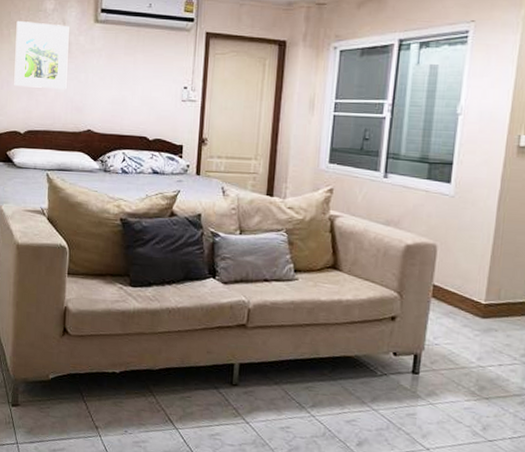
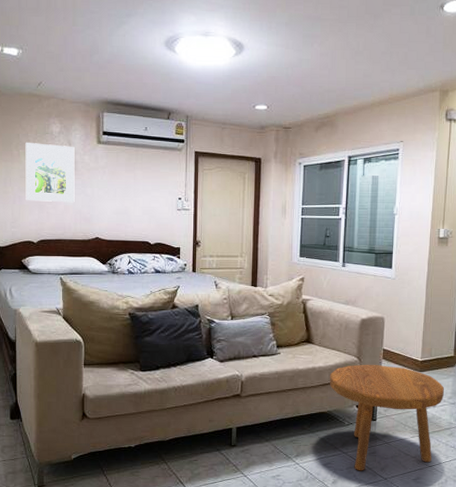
footstool: none [359,301,517,436] -> present [329,364,445,471]

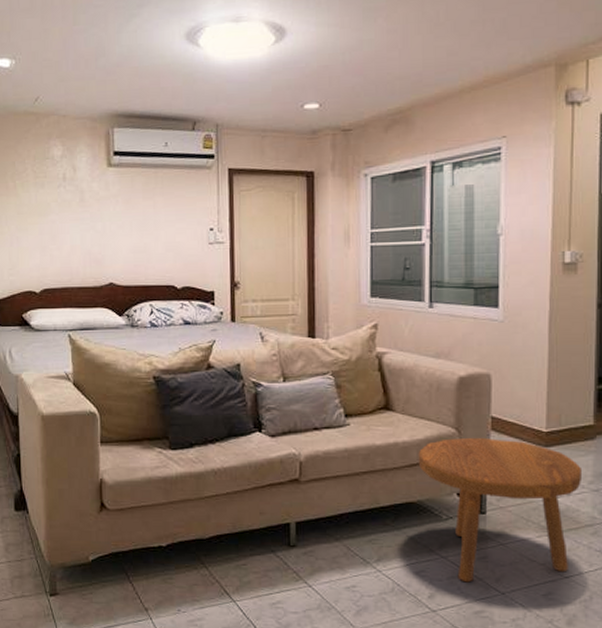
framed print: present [25,142,75,203] -> none [22,170,83,242]

